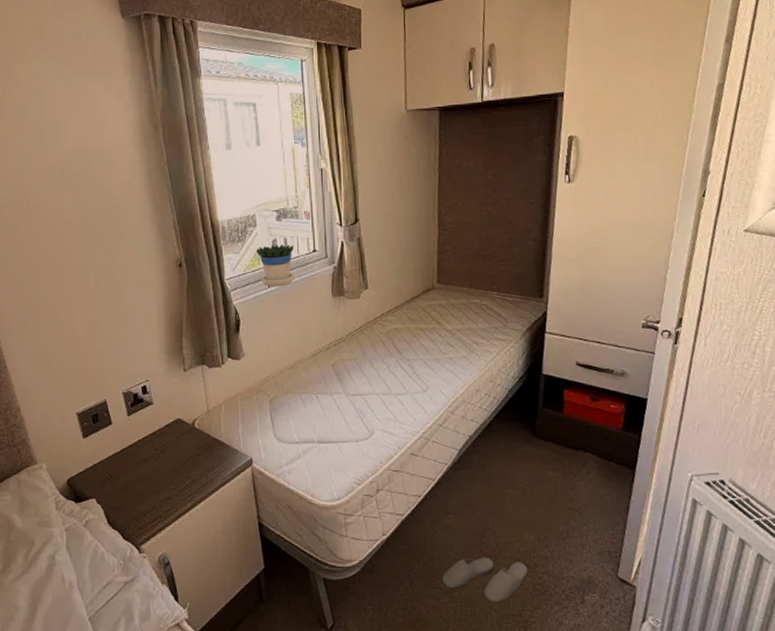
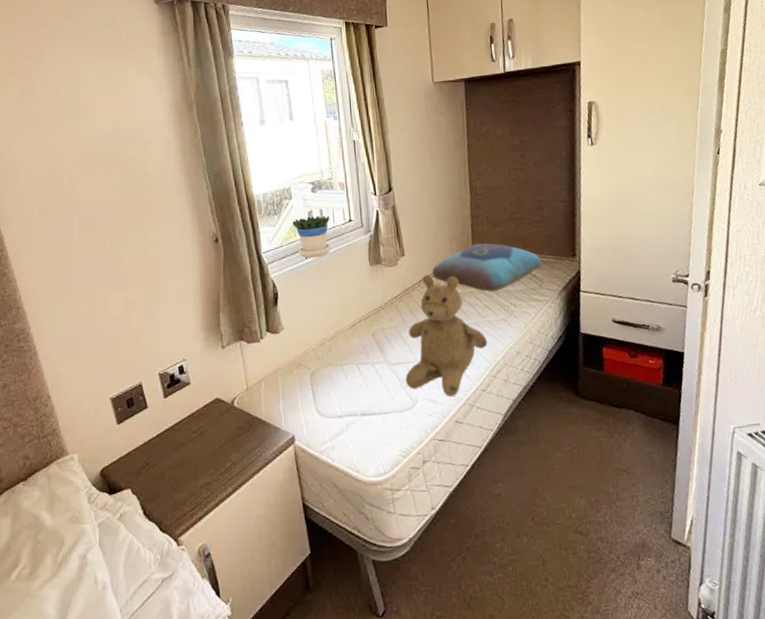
teddy bear: none [362,309,447,429] -> present [405,275,488,397]
cushion: none [395,279,508,329] -> present [432,243,543,292]
slippers: present [442,557,528,603] -> none [494,526,581,575]

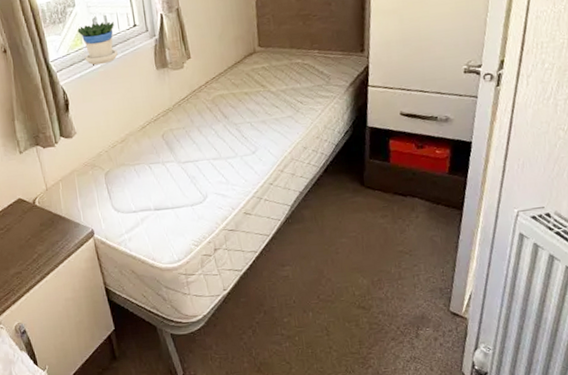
teddy bear: present [405,275,488,397] -> none [195,76,275,191]
cushion: present [432,243,543,292] -> none [219,42,330,90]

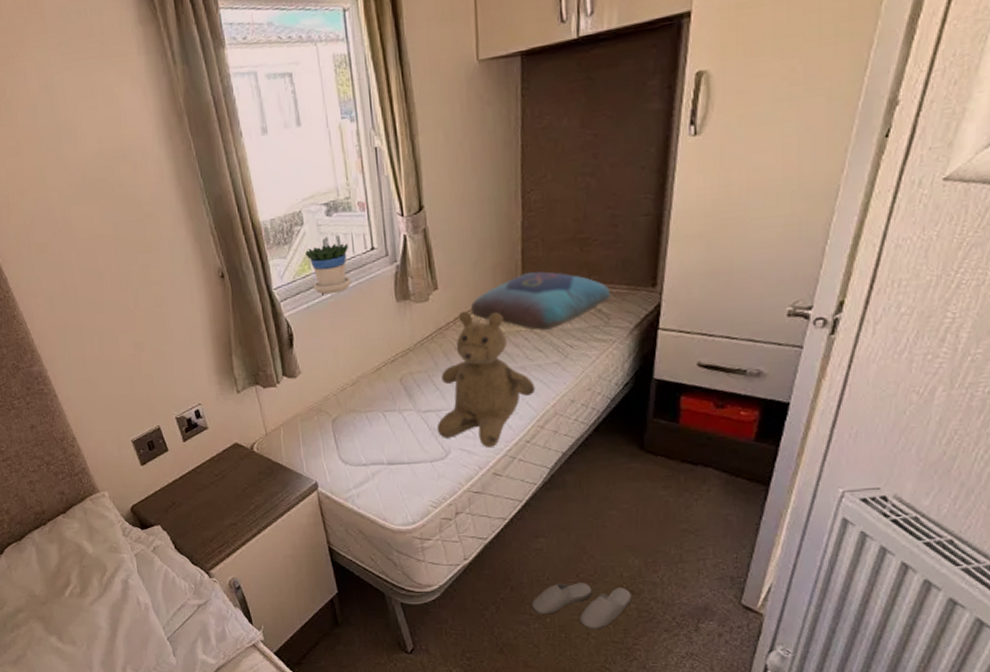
teddy bear: none [195,76,275,191] -> present [436,311,536,447]
cushion: none [219,42,330,90] -> present [471,271,611,331]
slippers: none [282,303,364,344] -> present [532,582,632,629]

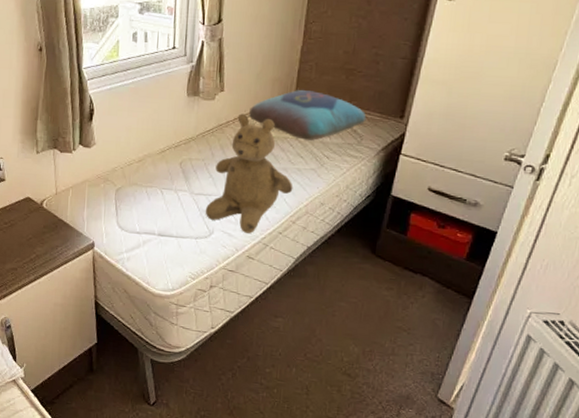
flowerpot: present [305,243,351,295] -> none [116,38,153,81]
slippers: present [532,582,632,629] -> none [263,359,348,404]

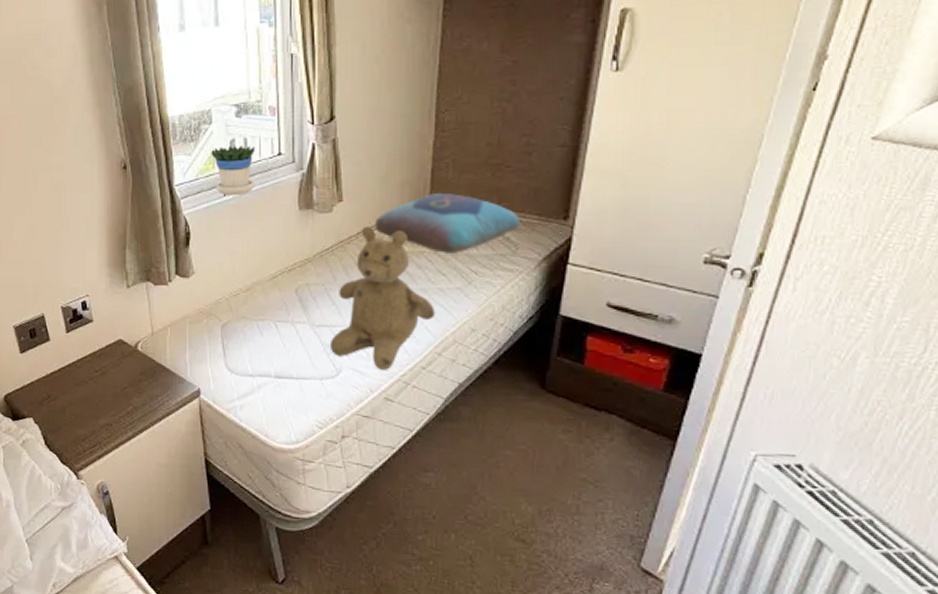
flowerpot: none [116,38,153,81] -> present [211,145,255,196]

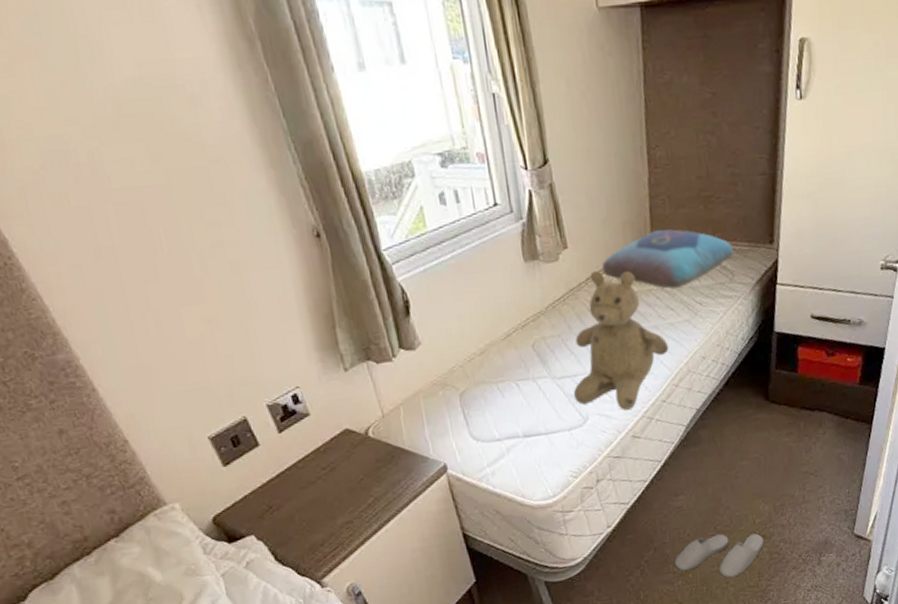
flowerpot: present [211,145,255,196] -> none [418,198,474,256]
slippers: none [415,523,522,579] -> present [674,533,764,578]

